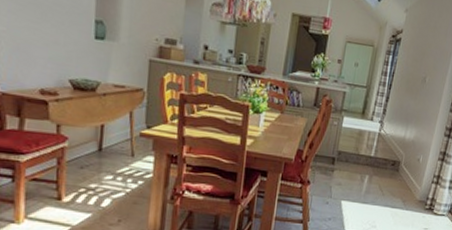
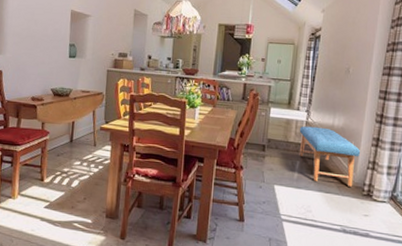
bench: none [368,137,428,201] -> present [299,126,361,187]

